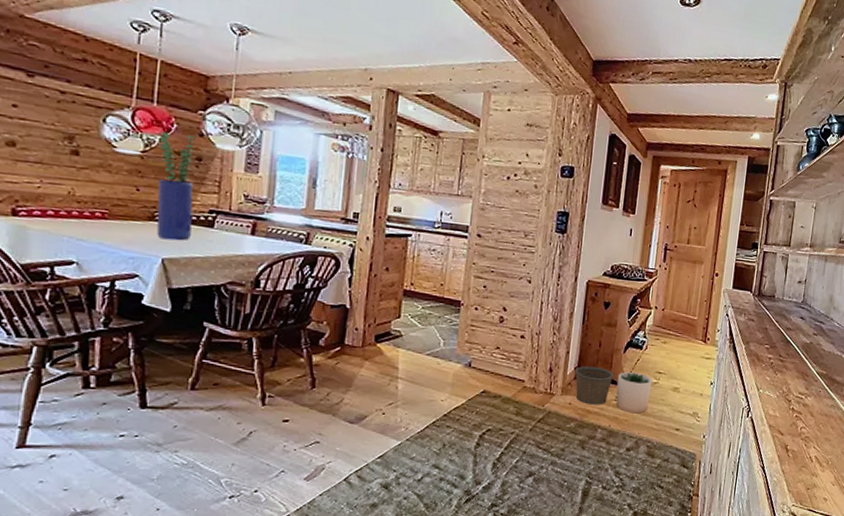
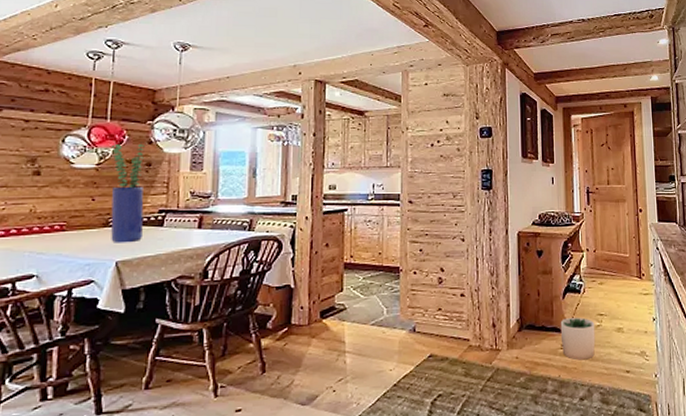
basket: present [574,366,614,405] -> none [517,316,556,356]

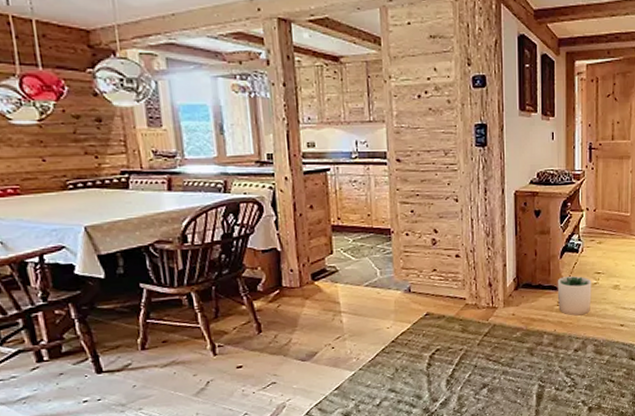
vase: present [110,140,145,243] -> none [50,92,108,207]

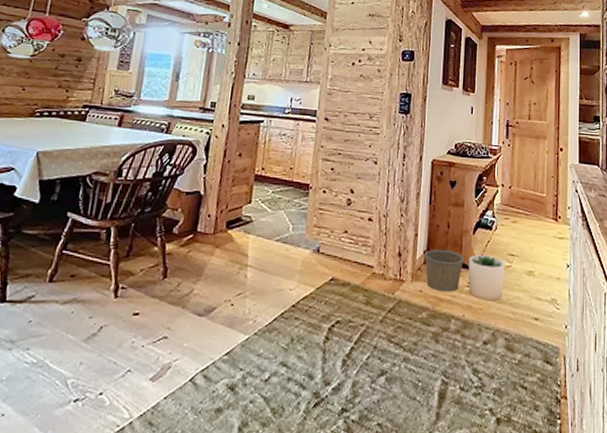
basket: none [513,275,553,313] -> present [424,249,465,292]

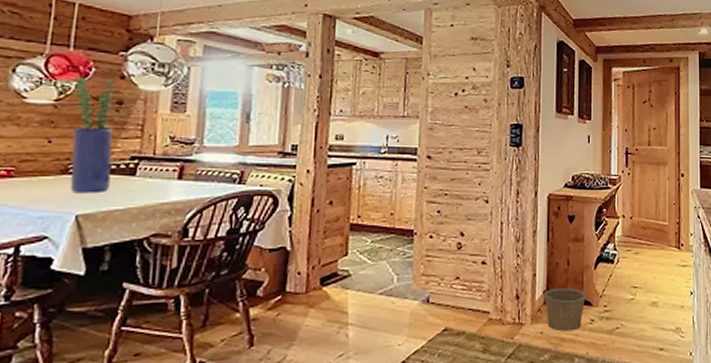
vase: none [35,34,78,134] -> present [70,72,116,194]
planter: present [468,255,505,302] -> none [590,290,628,336]

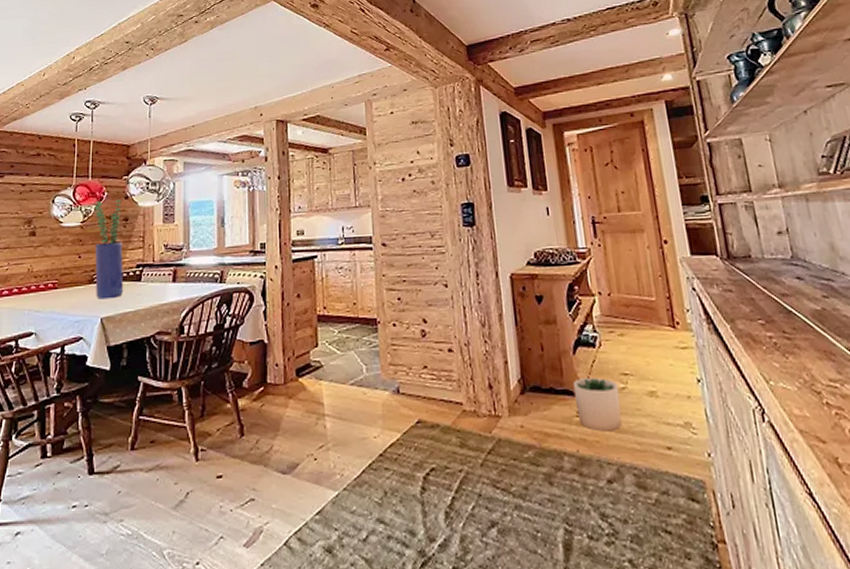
basket: present [543,287,586,332] -> none [518,375,568,425]
planter: none [590,290,628,336] -> present [573,378,622,432]

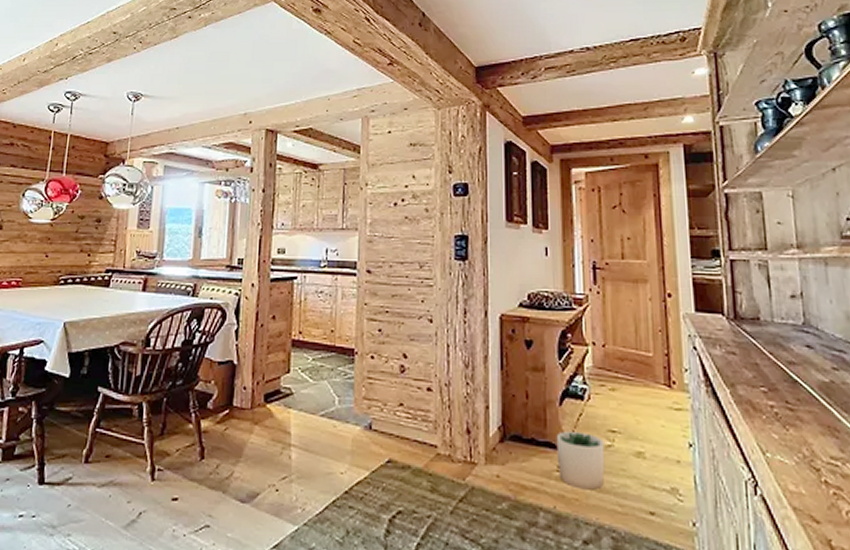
vase: present [93,197,123,300] -> none [60,195,96,303]

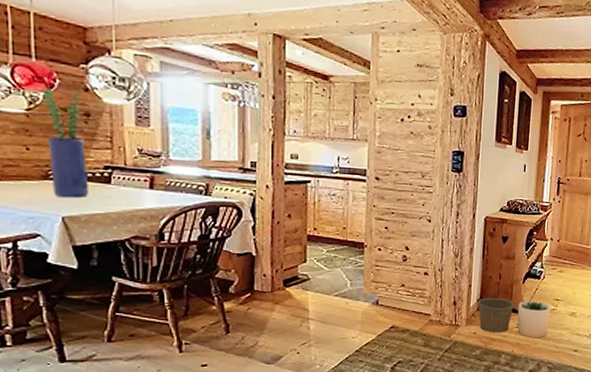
vase: none [60,195,96,303] -> present [40,83,88,198]
basket: none [498,424,551,478] -> present [477,297,515,333]

